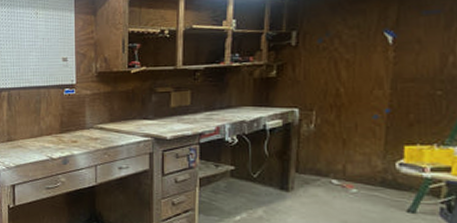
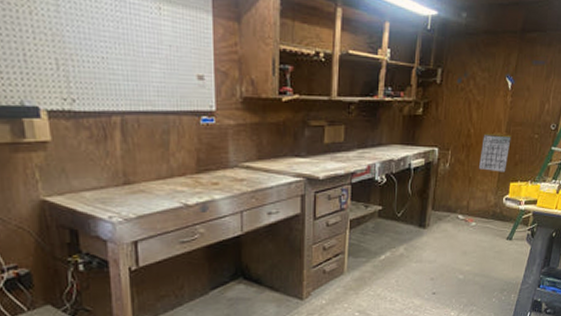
calendar: none [355,91,400,134] -> present [479,132,512,172]

